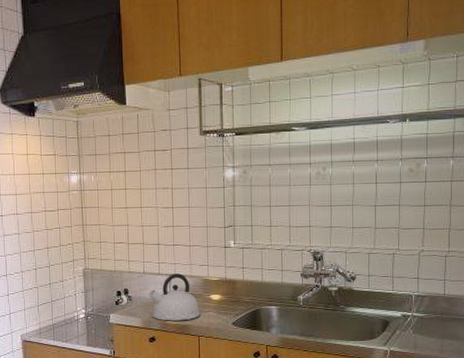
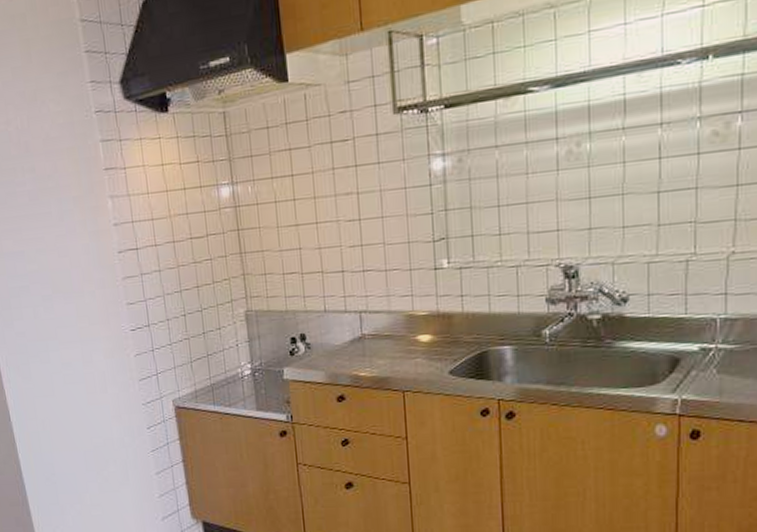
kettle: present [149,273,200,321] -> none [333,309,404,374]

